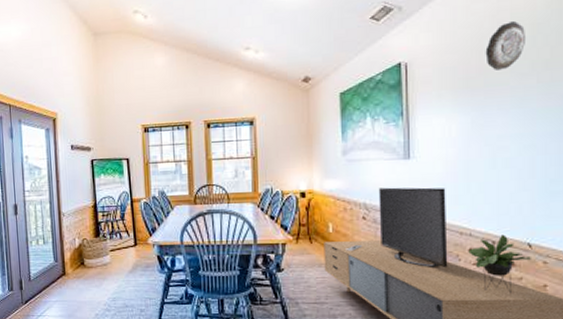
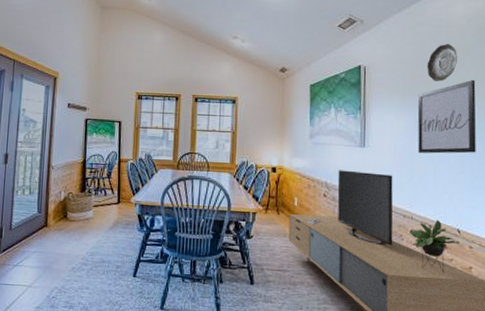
wall art: none [474,61,552,159] -> present [417,79,476,154]

